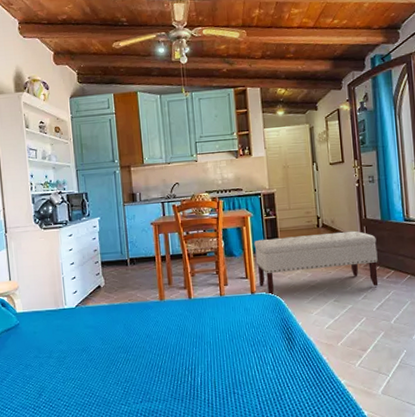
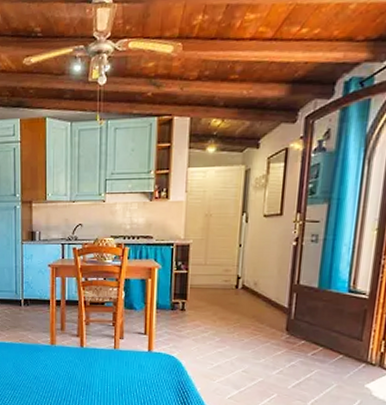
bench: present [254,230,379,296] -> none [157,294,307,363]

